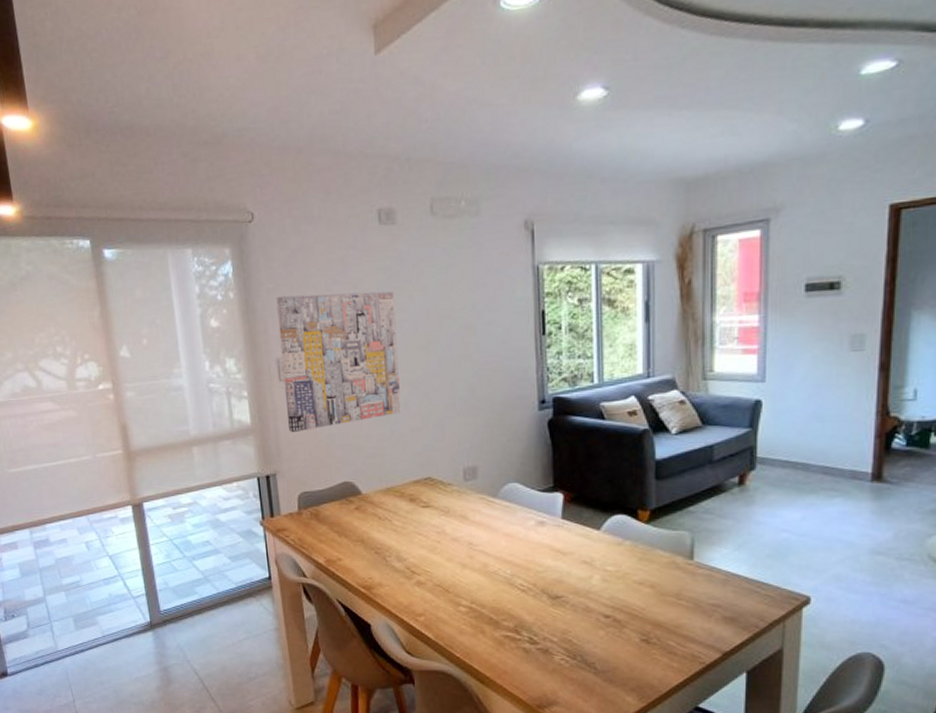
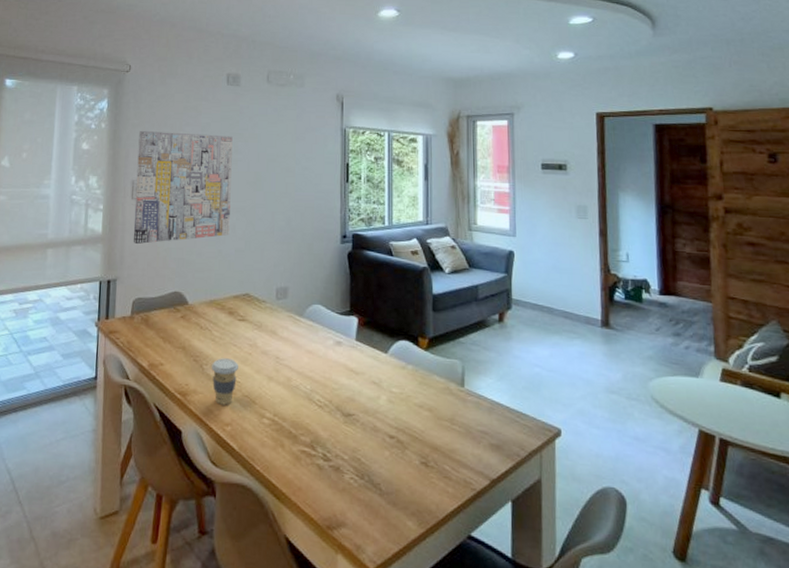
coffee cup: none [396,548,427,596] -> present [212,358,238,405]

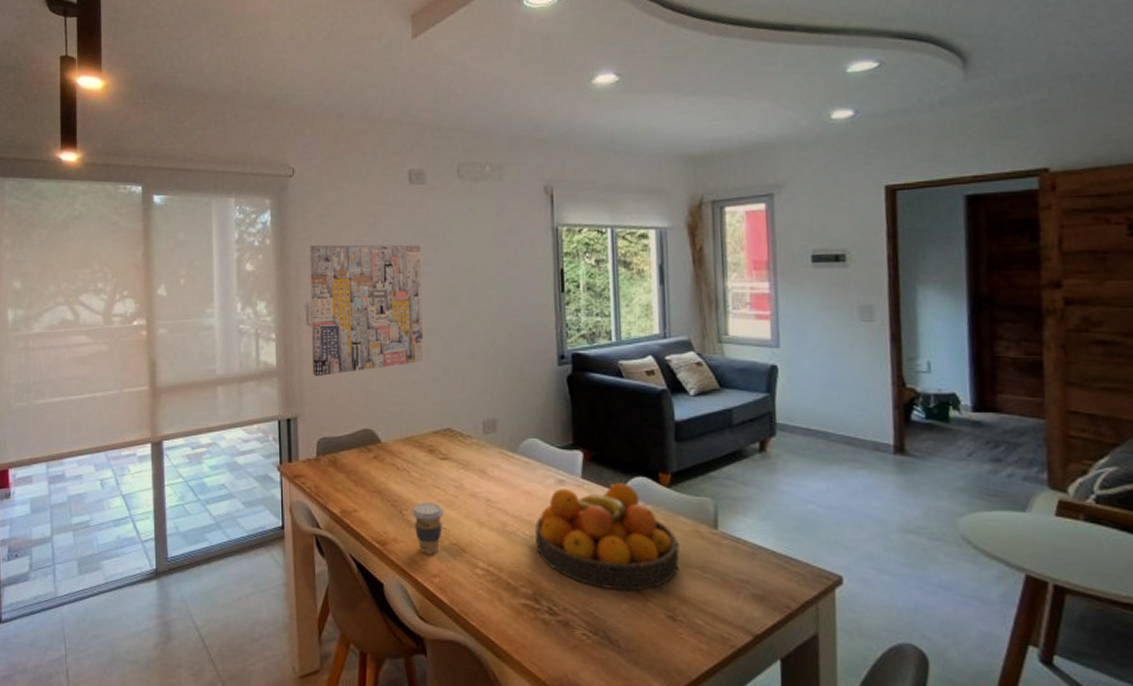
fruit bowl: none [315,344,433,440] -> present [535,481,680,591]

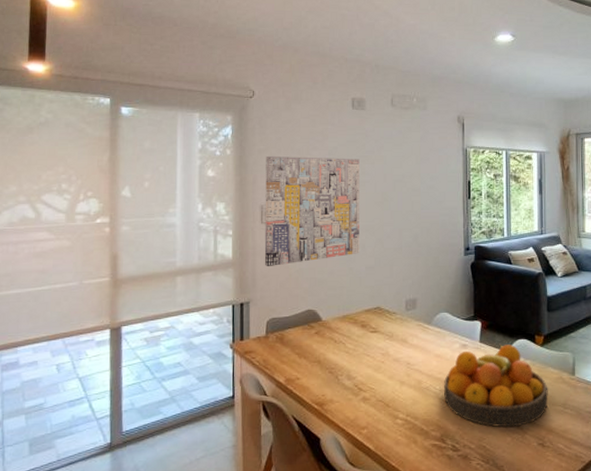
coffee cup: present [413,502,444,555] -> none [347,368,372,411]

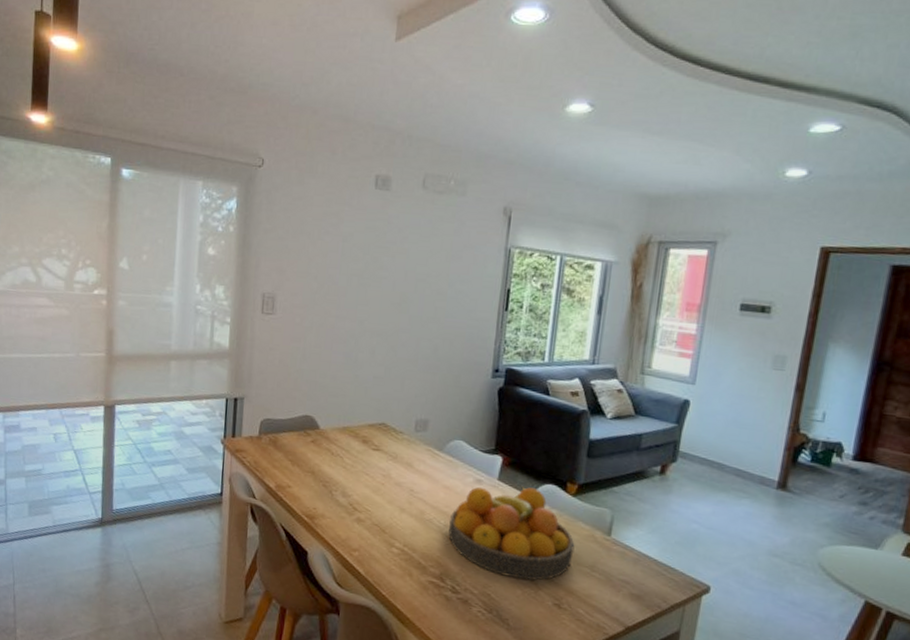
wall art: present [264,155,360,266] -> none [263,237,378,363]

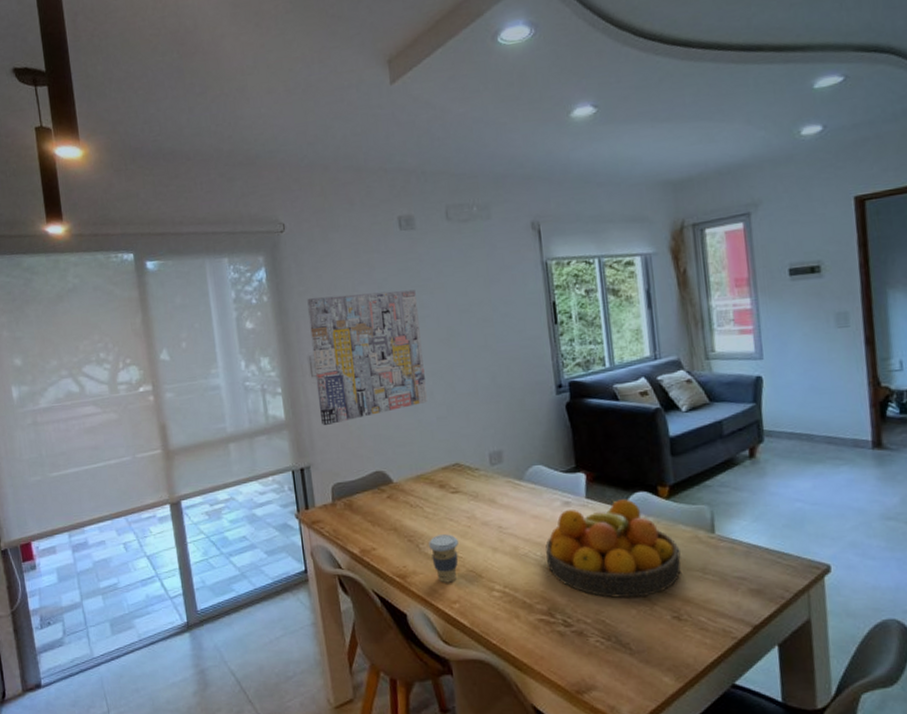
wall art: none [263,237,378,363] -> present [307,289,427,425]
coffee cup: none [341,485,370,532] -> present [429,534,459,583]

